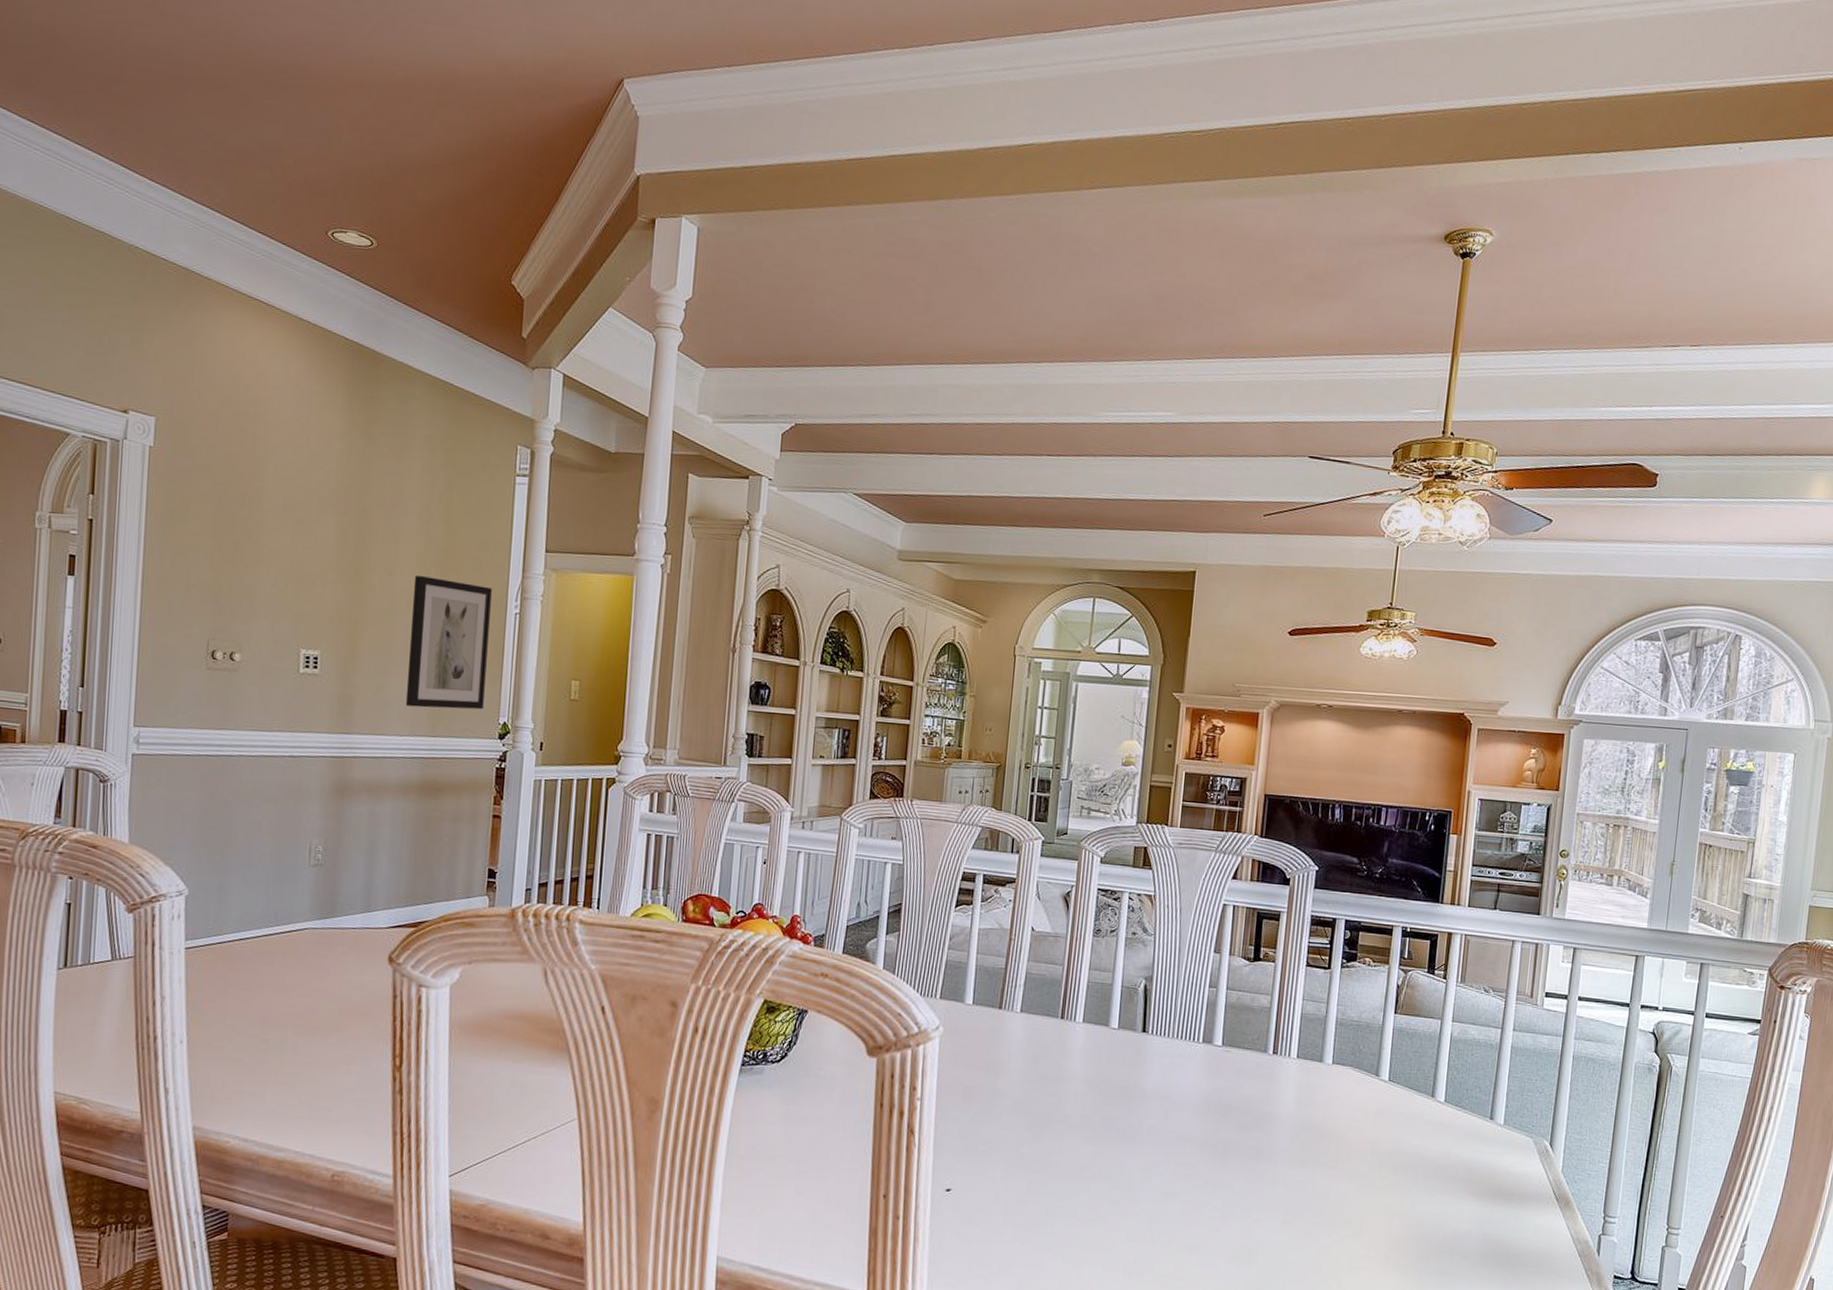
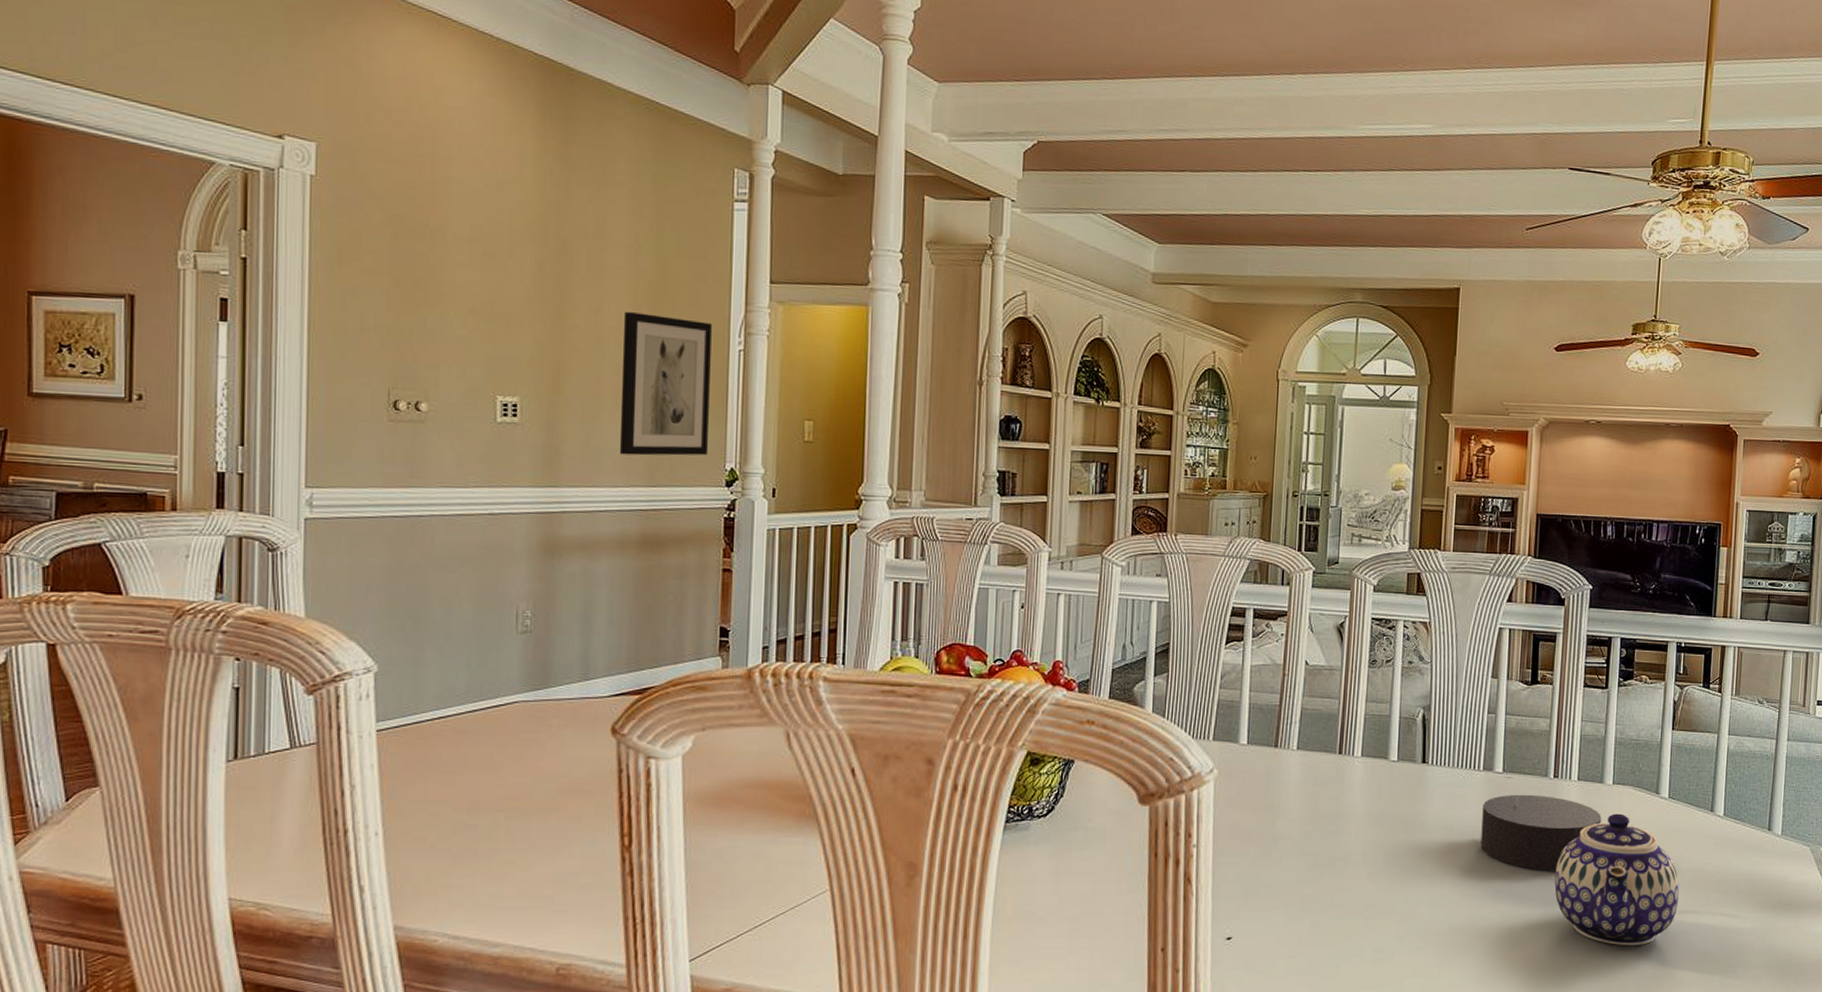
candle: none [1197,1068,1320,1145] -> present [1480,794,1602,870]
teapot: none [1270,1093,1397,1225] -> present [1554,813,1680,945]

